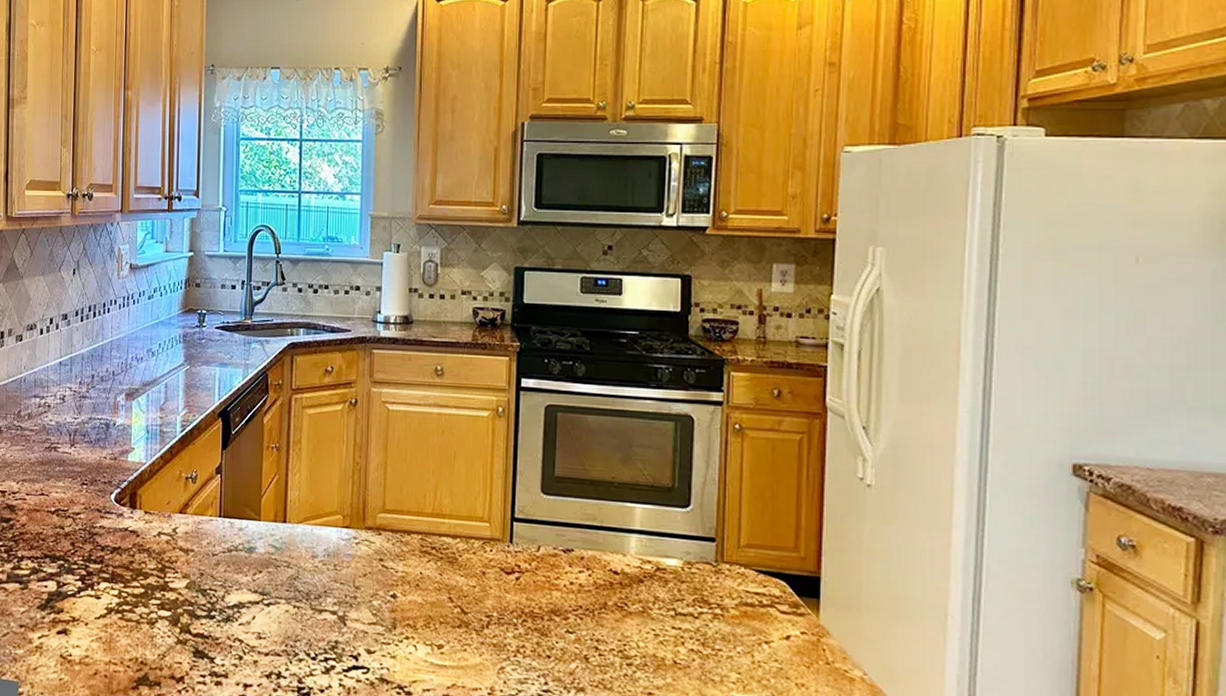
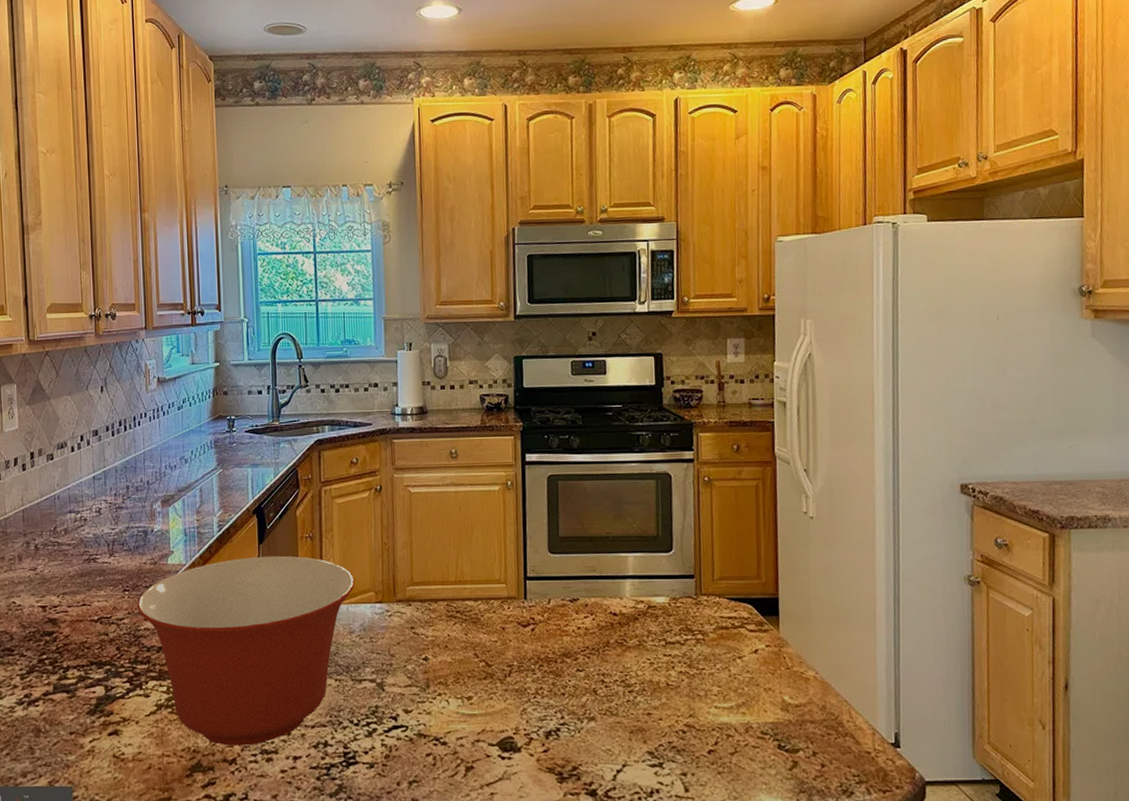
mixing bowl: none [94,462,321,666] -> present [137,555,355,746]

